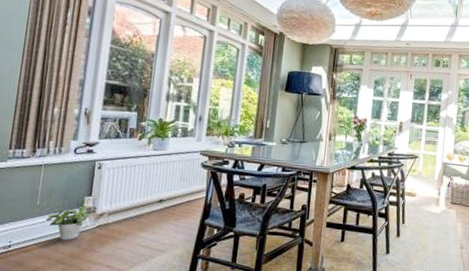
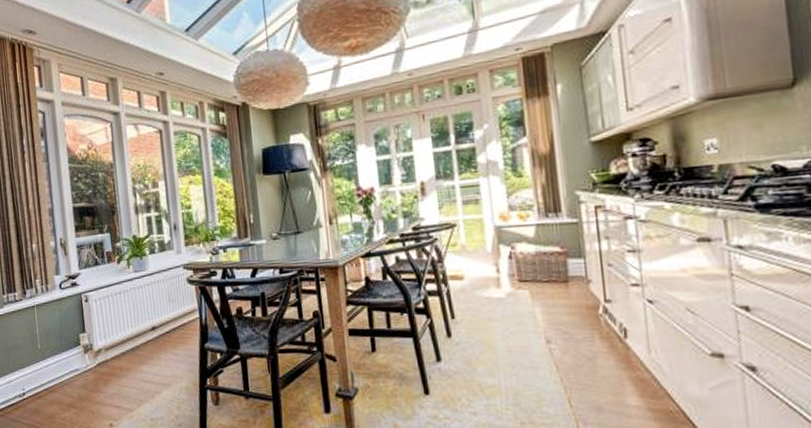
potted plant: present [45,206,90,241] -> none [49,344,89,383]

